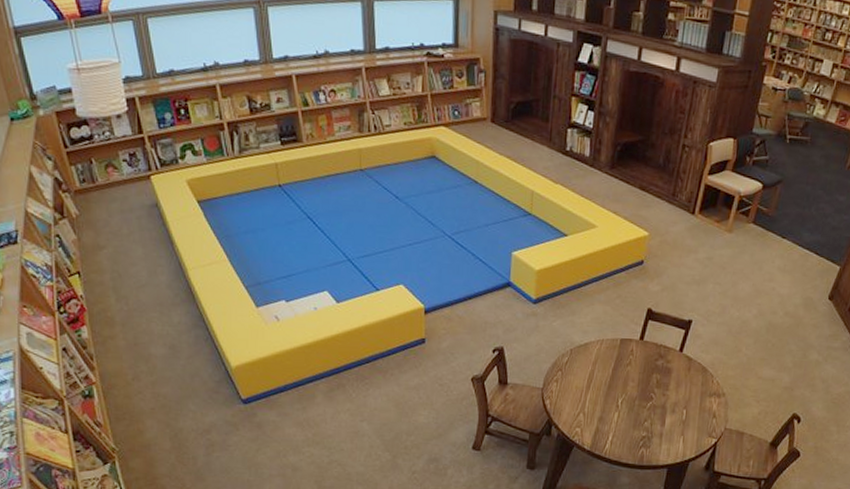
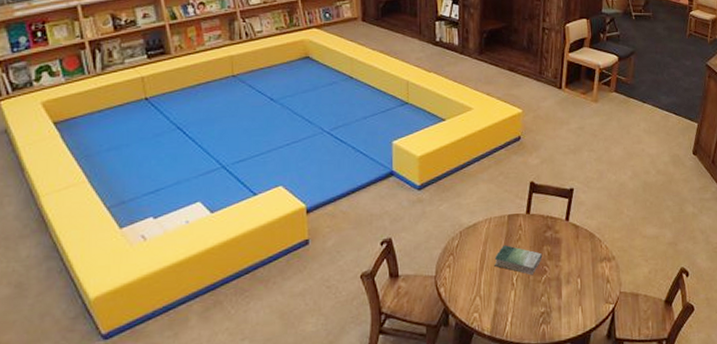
book: none [601,368,651,400] -> present [494,245,543,276]

